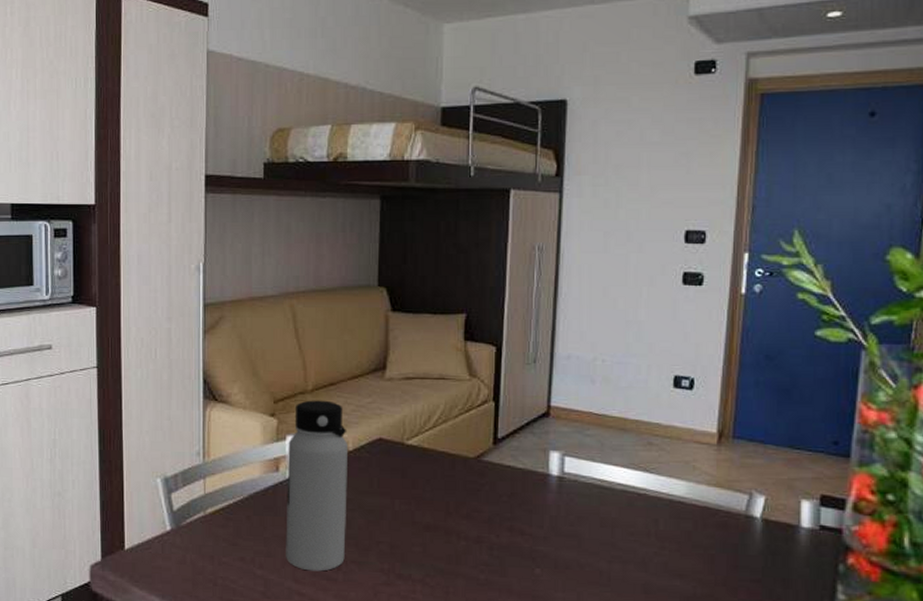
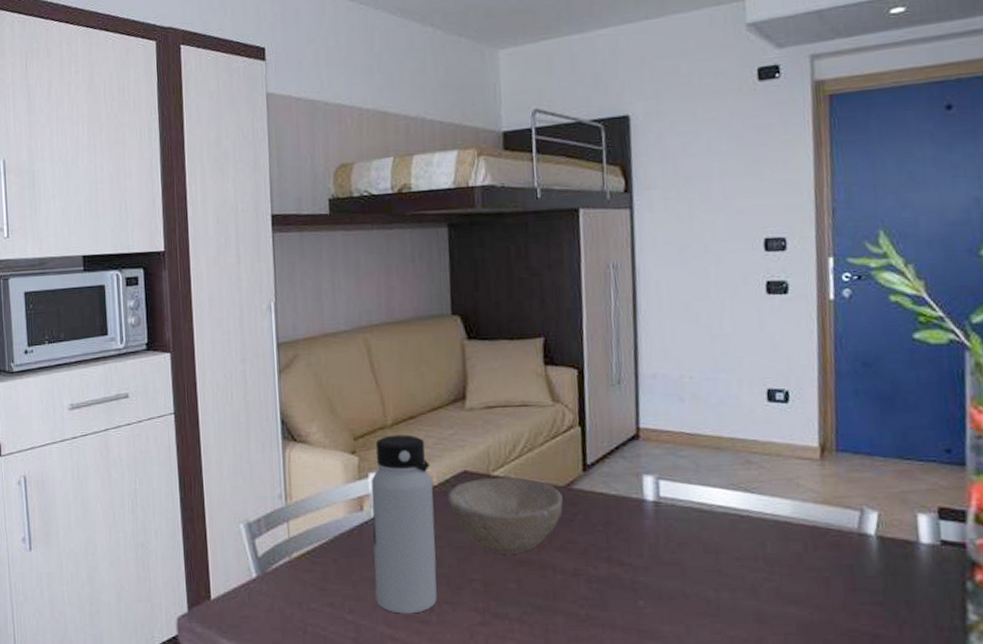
bowl: none [362,446,472,520] -> present [448,477,563,555]

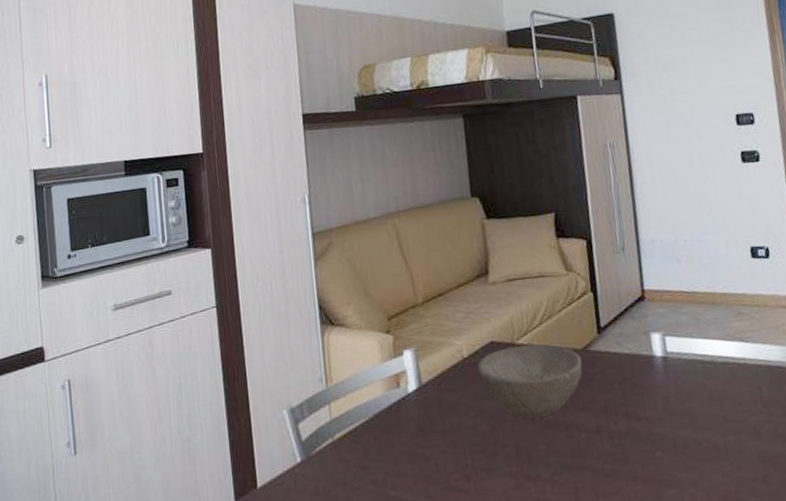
water bottle: present [371,434,437,614] -> none [405,311,474,485]

